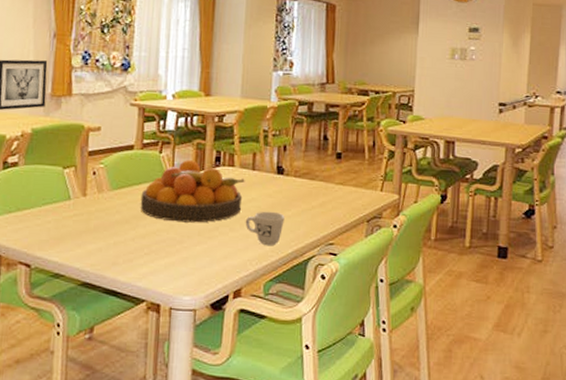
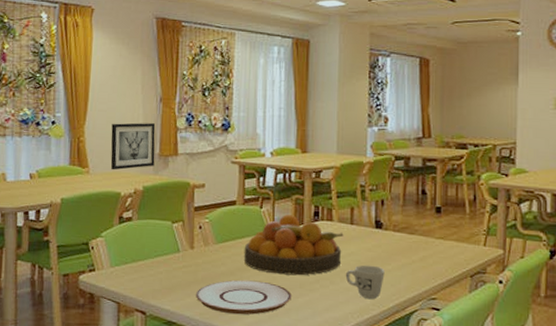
plate: none [86,228,190,265] -> present [195,280,292,315]

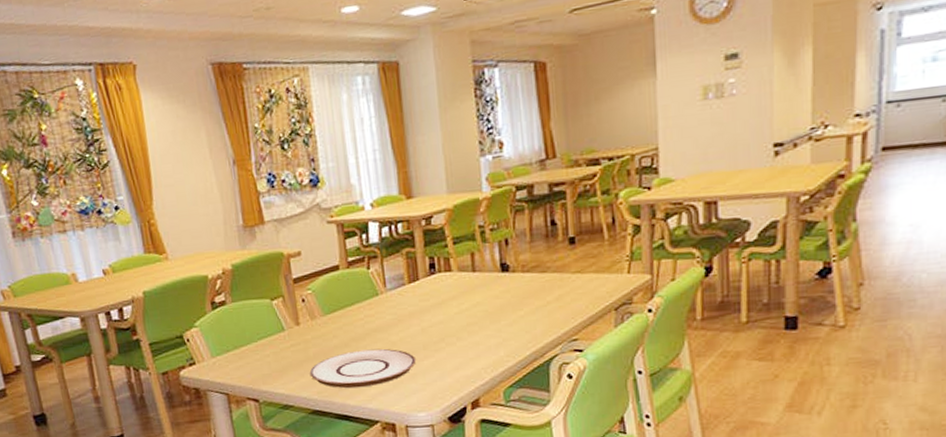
wall art: present [110,123,156,170] -> none [183,191,240,252]
fruit bowl: present [243,215,344,276] -> none [355,271,467,339]
mug: present [345,265,385,299] -> none [472,313,517,350]

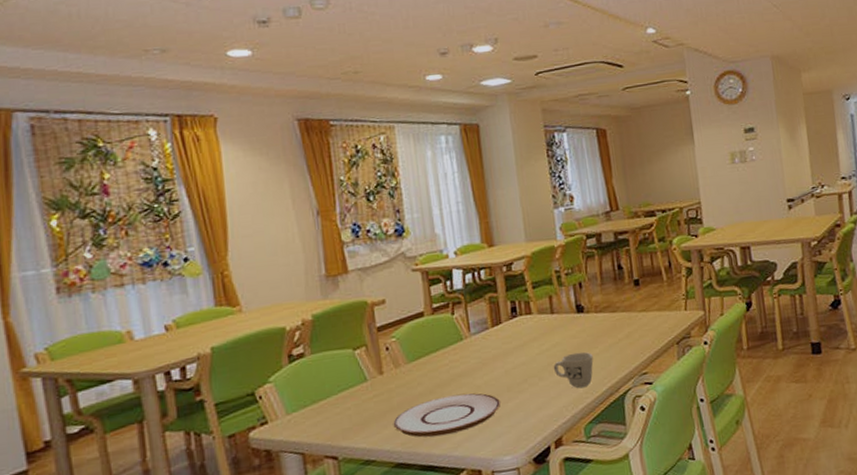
mug: none [472,313,517,350] -> present [553,352,594,388]

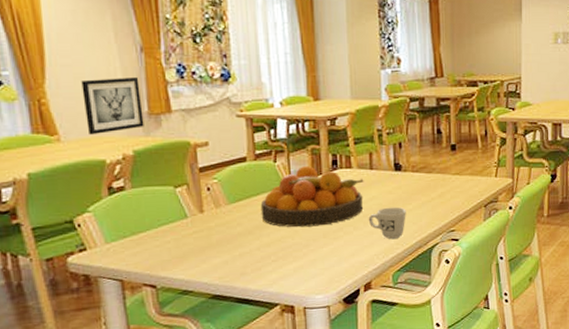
wall art: none [261,241,322,304] -> present [81,77,144,135]
plate: present [393,393,500,438] -> none [211,236,316,274]
fruit bowl: none [440,315,548,384] -> present [260,166,364,228]

